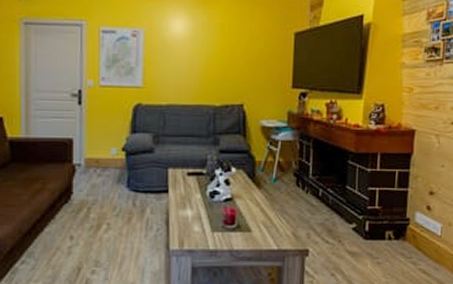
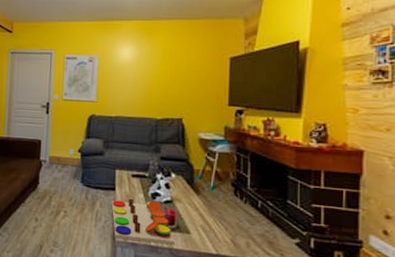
board game: none [164,200,235,248] -> present [111,198,175,245]

